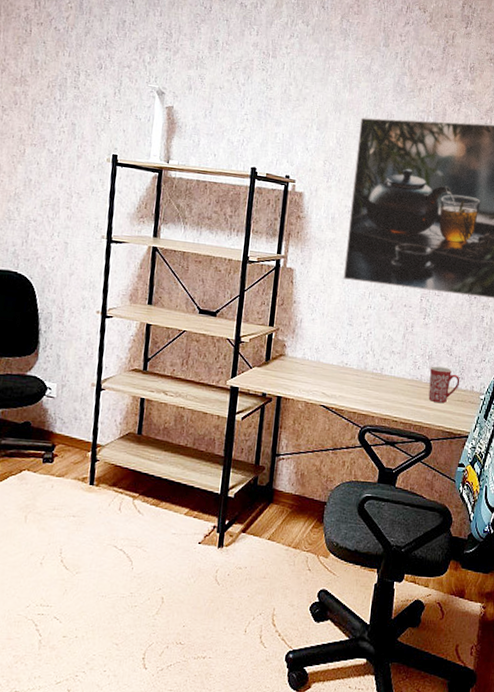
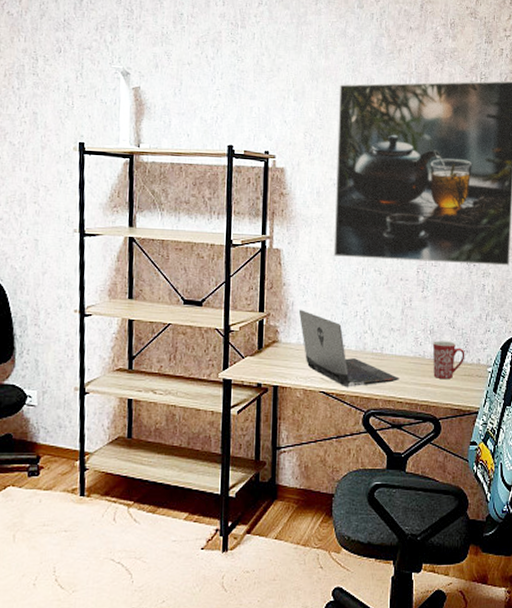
laptop computer: none [306,327,396,404] -> present [298,310,399,388]

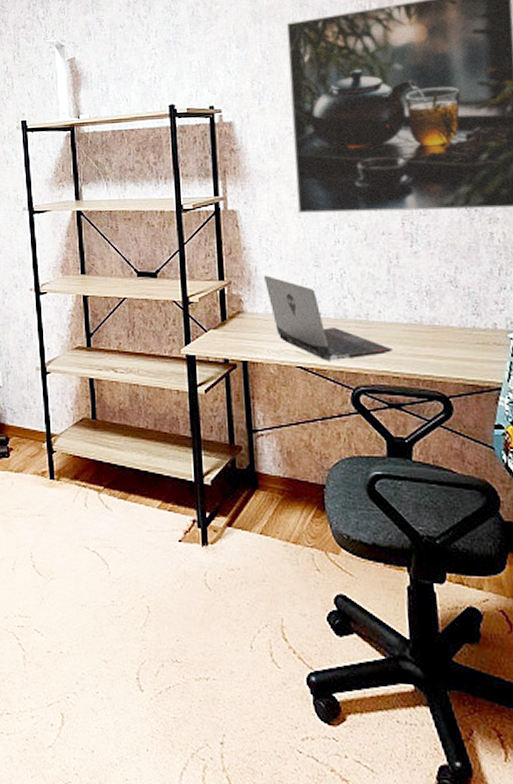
mug: present [432,341,465,380] -> none [430,303,476,350]

